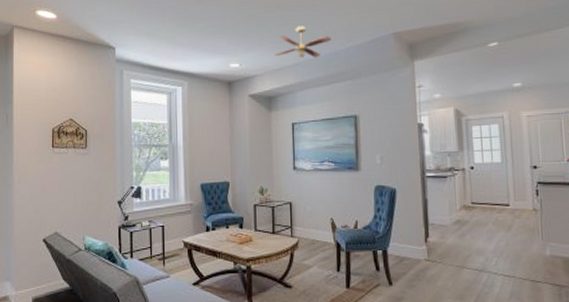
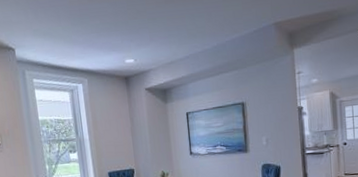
ceiling fan: present [274,26,331,58] -> none [166,19,218,50]

